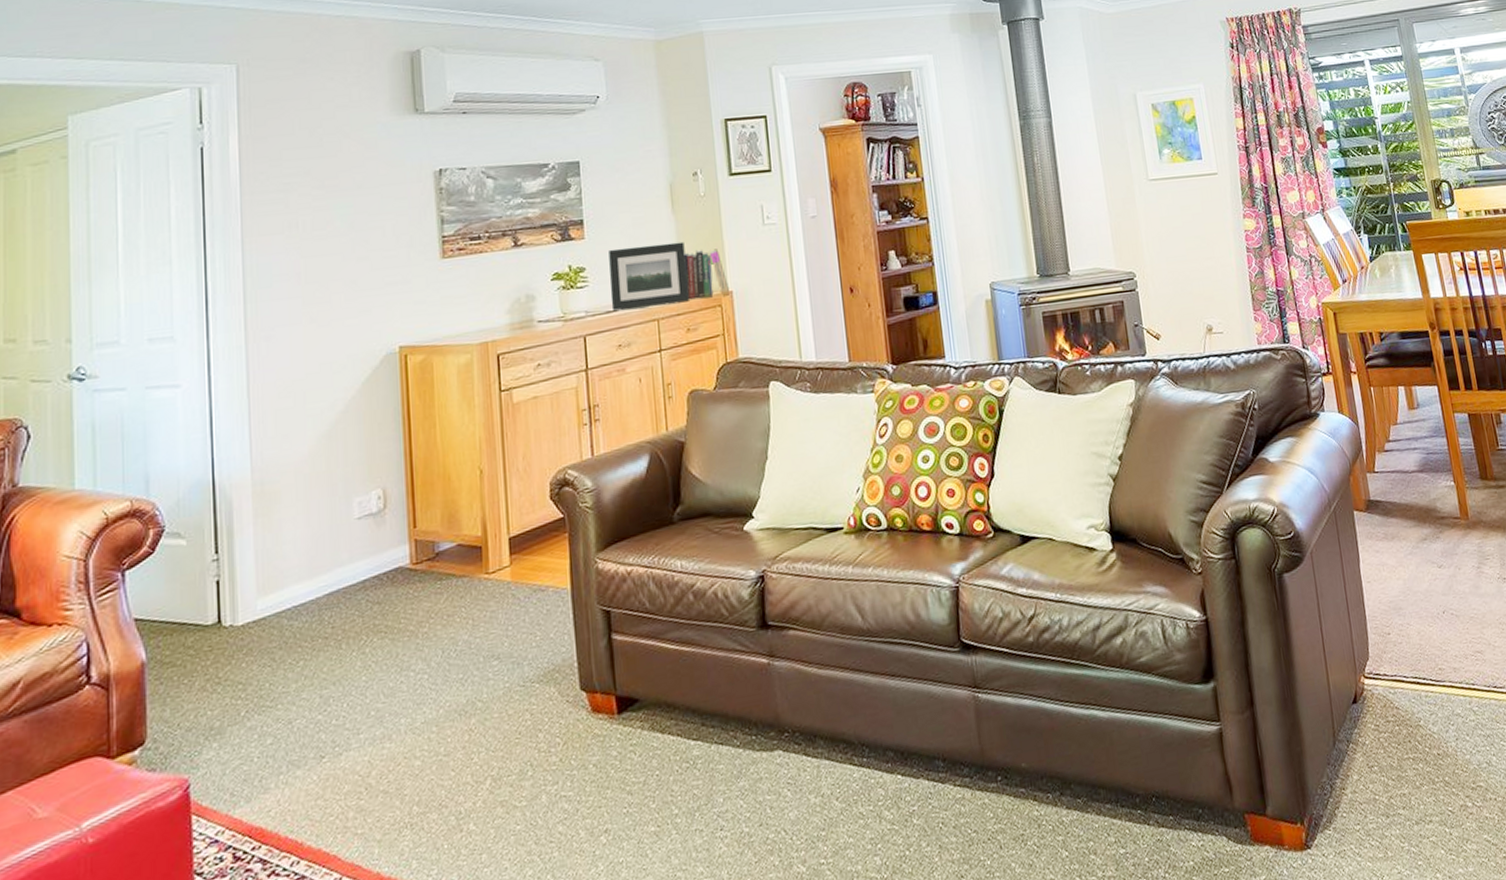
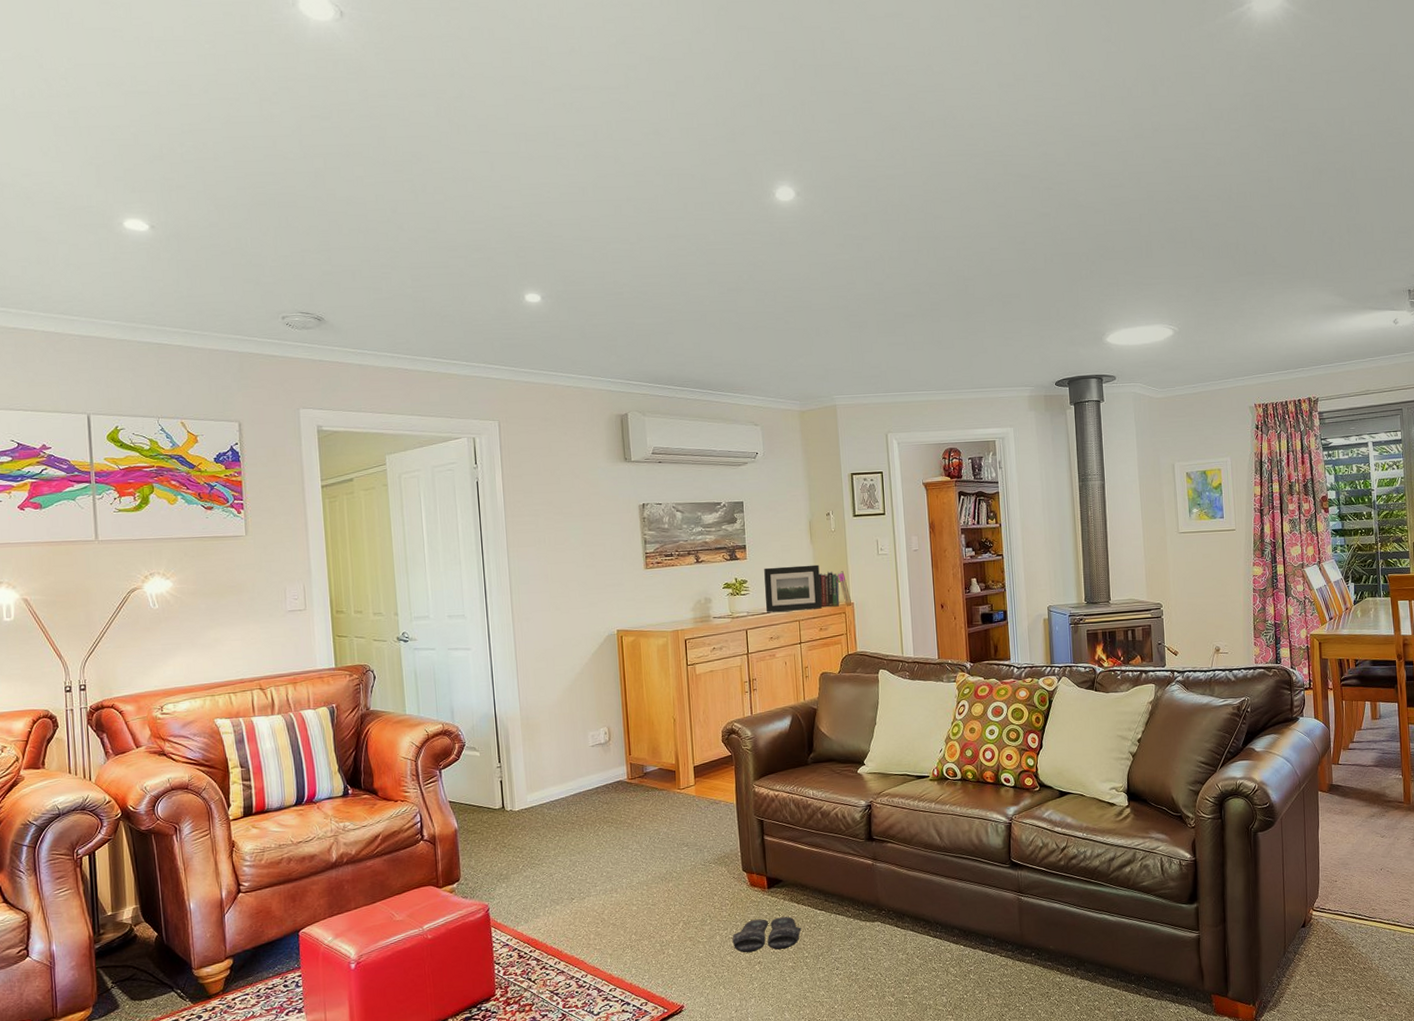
slippers: none [565,754,668,817] -> present [732,916,802,952]

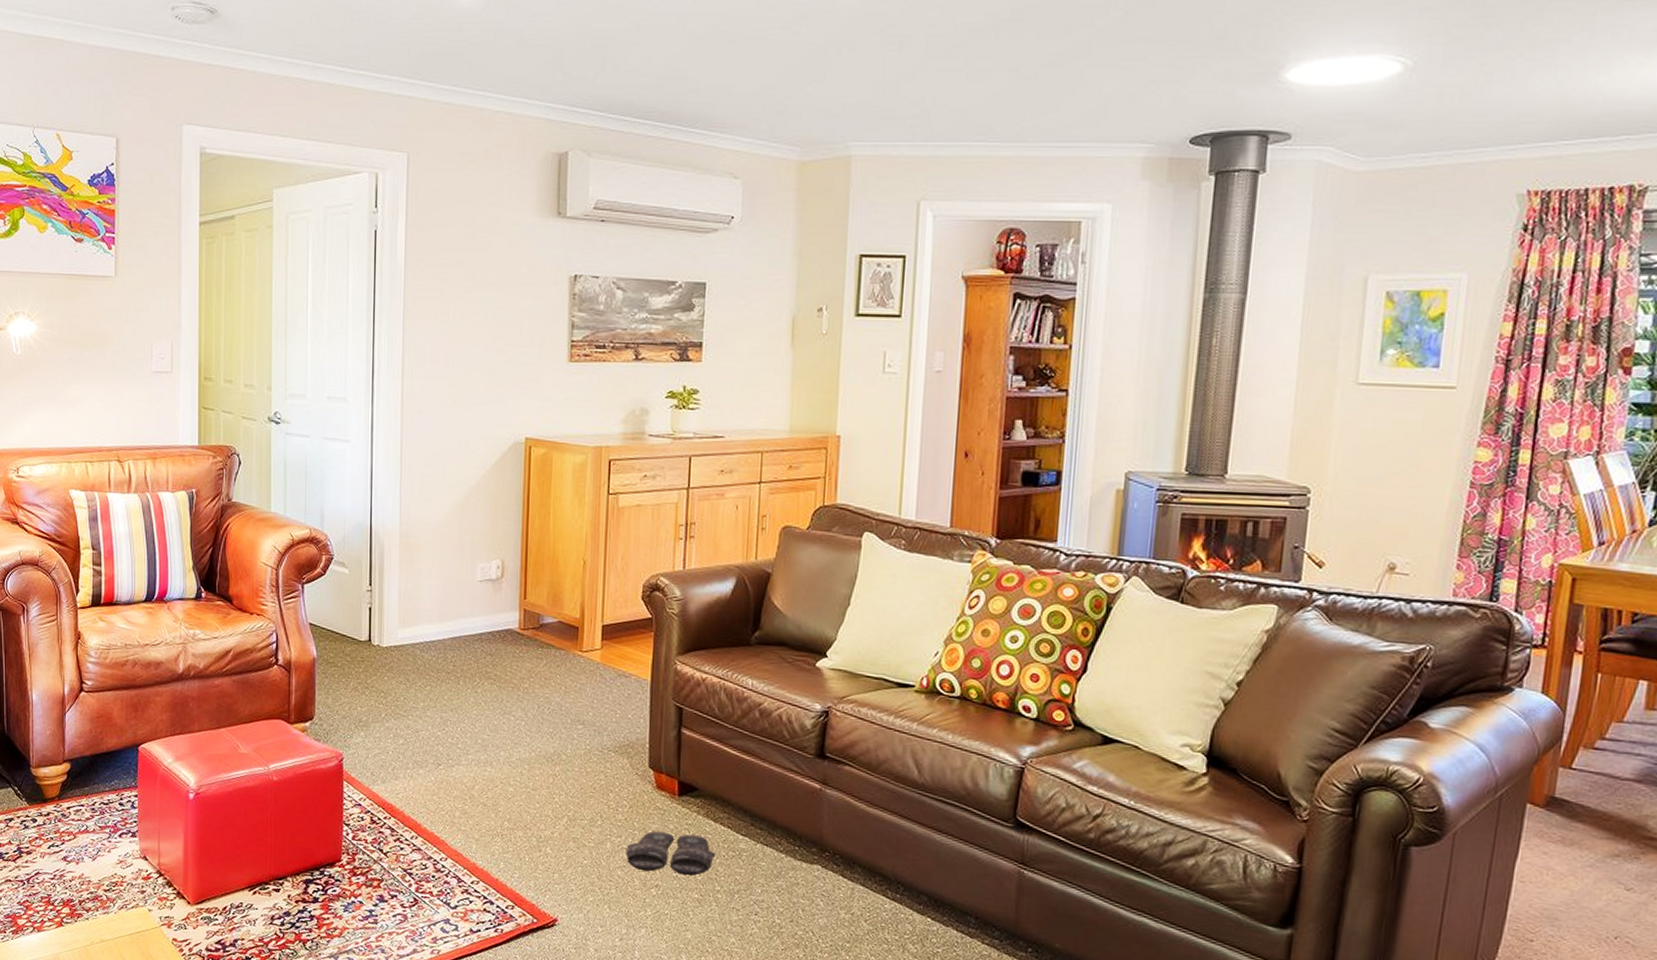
picture frame: present [764,564,822,612] -> none [719,375,799,439]
books: present [818,570,851,608] -> none [794,388,837,441]

